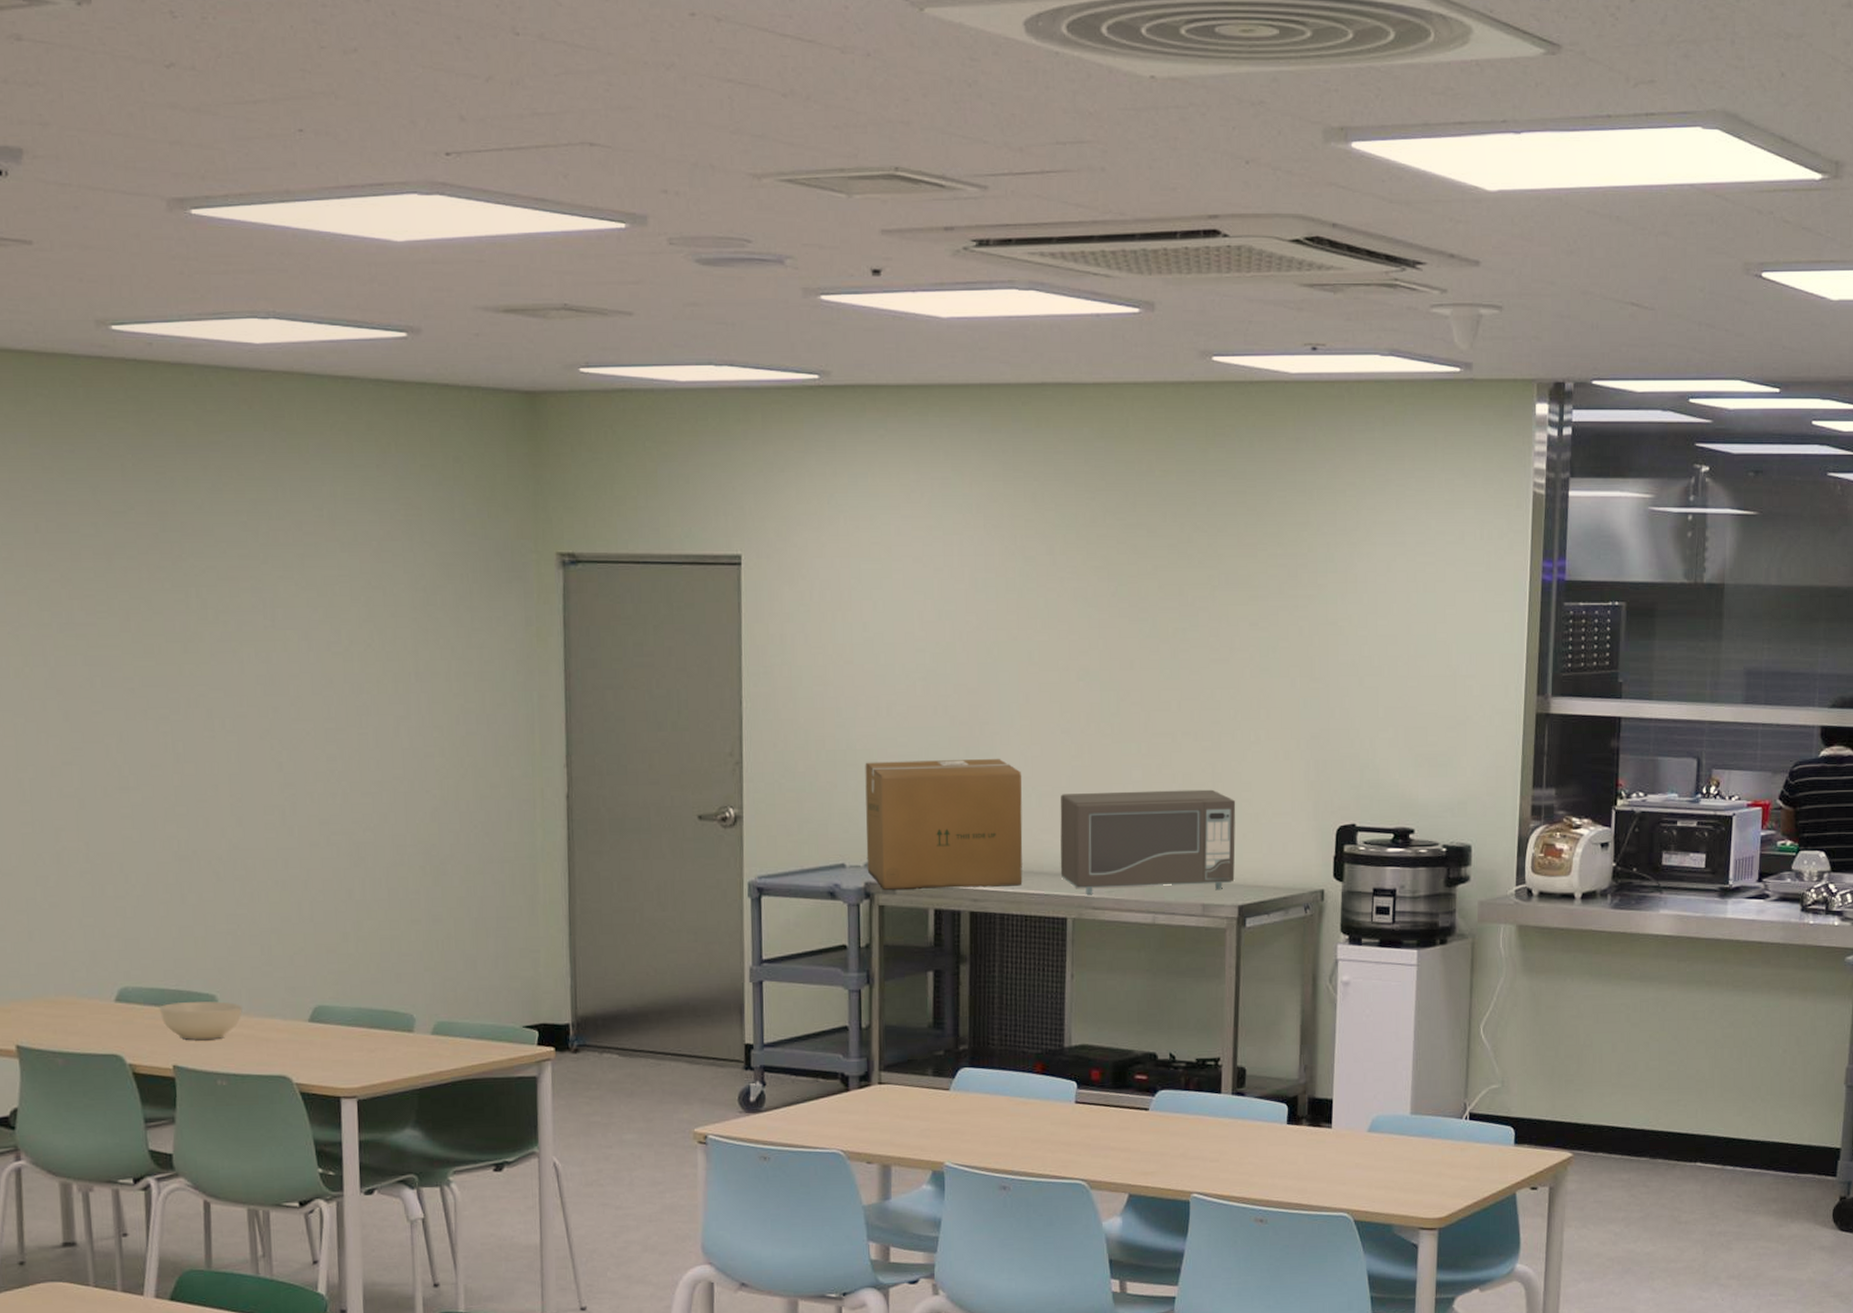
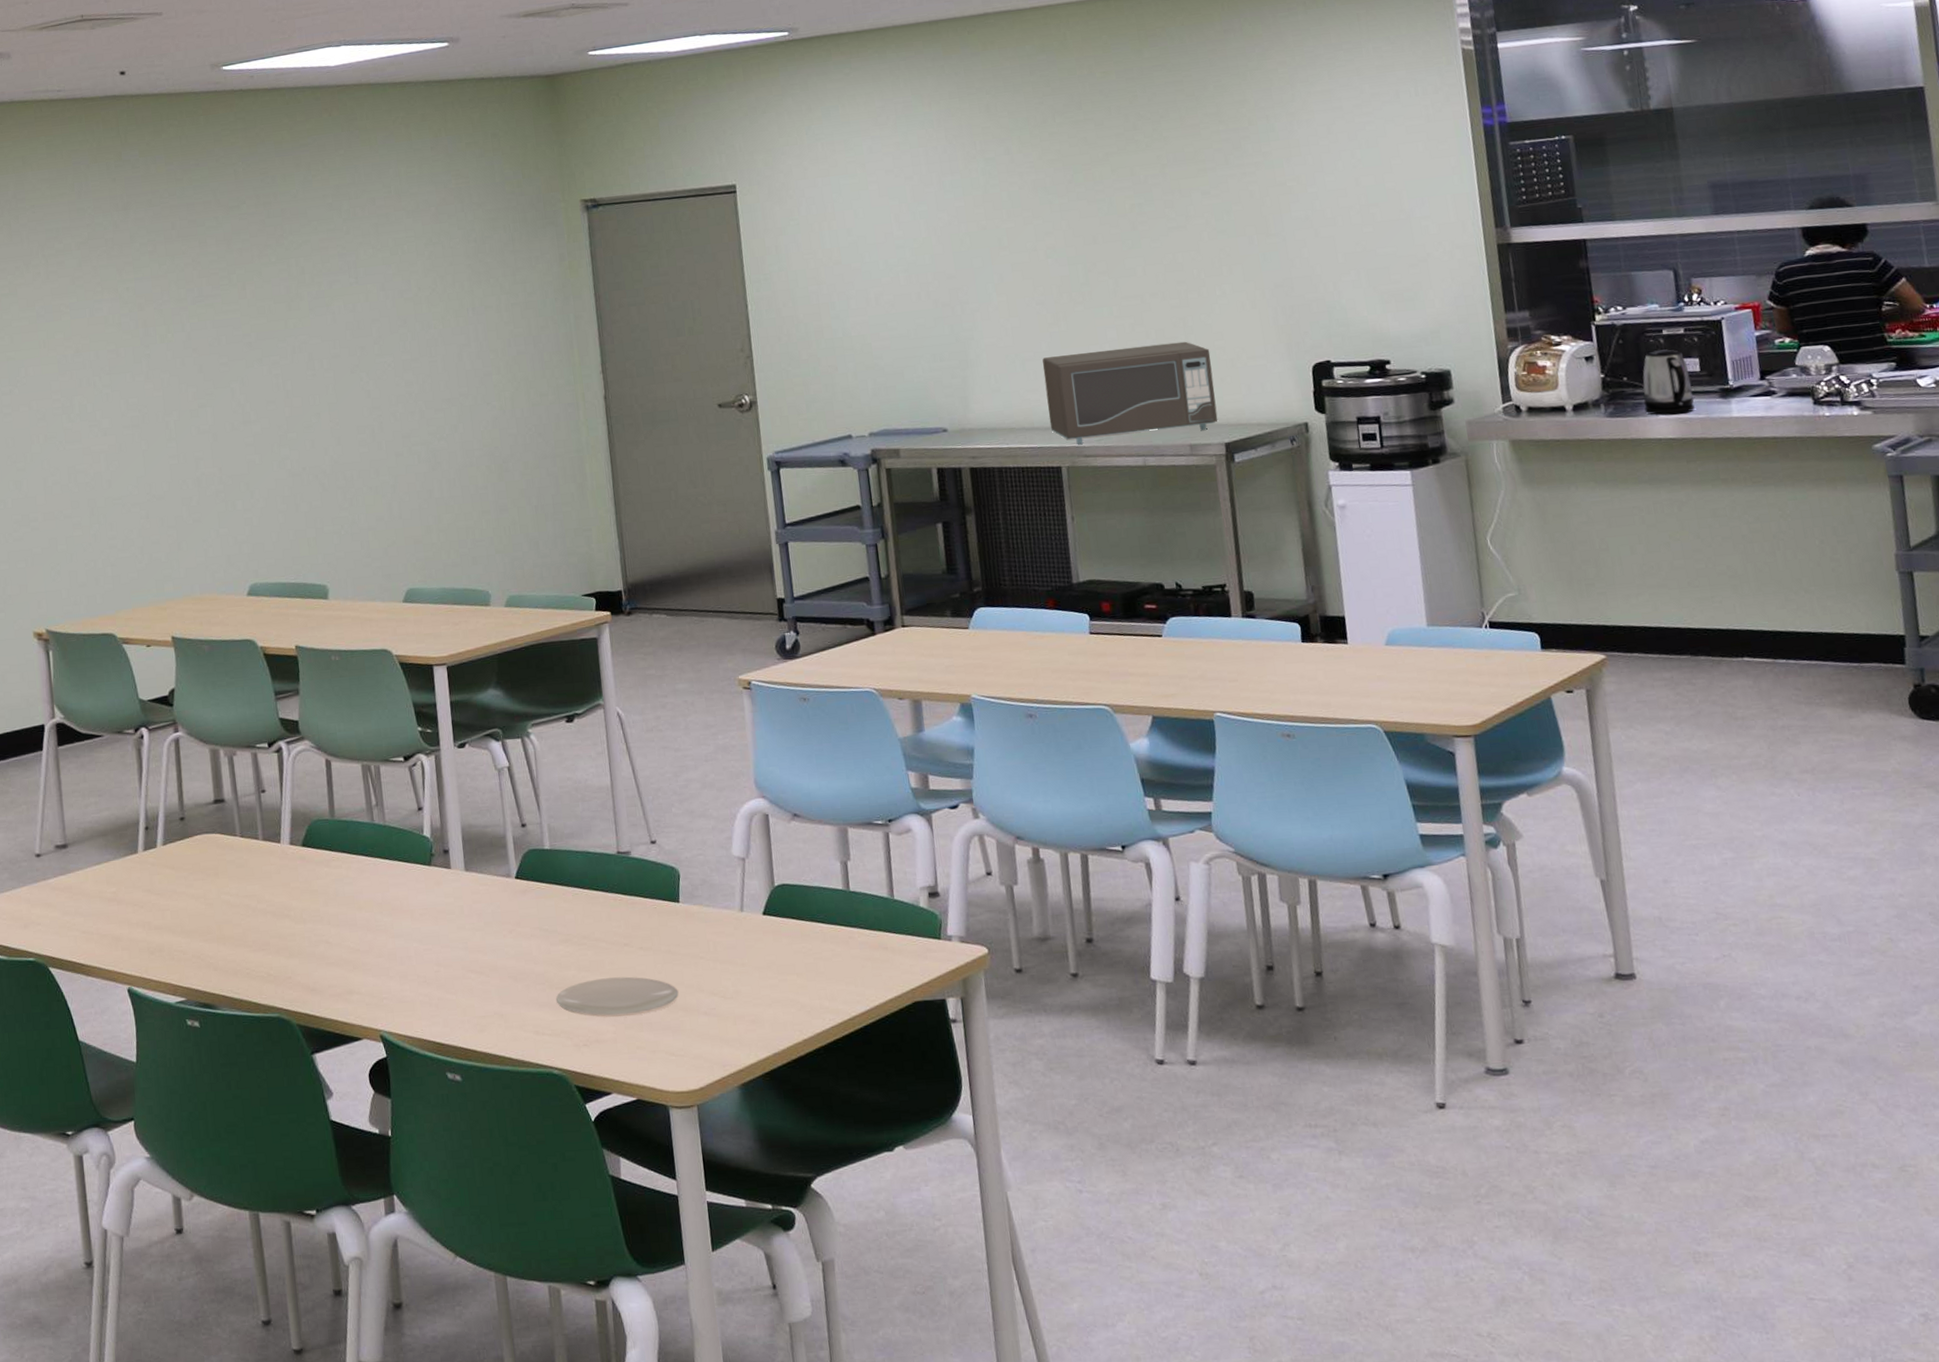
bowl: present [159,1001,242,1040] -> none [282,590,349,624]
box: present [865,759,1023,890] -> none [860,332,1016,455]
kettle: none [1648,842,1695,911] -> present [1642,349,1695,415]

